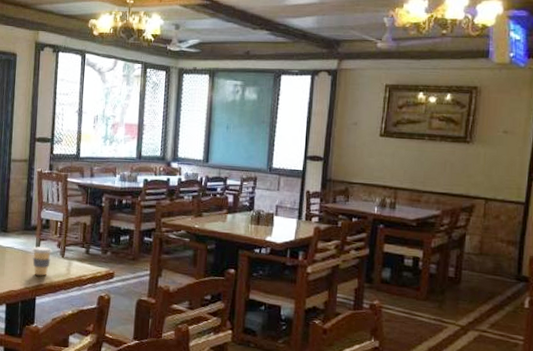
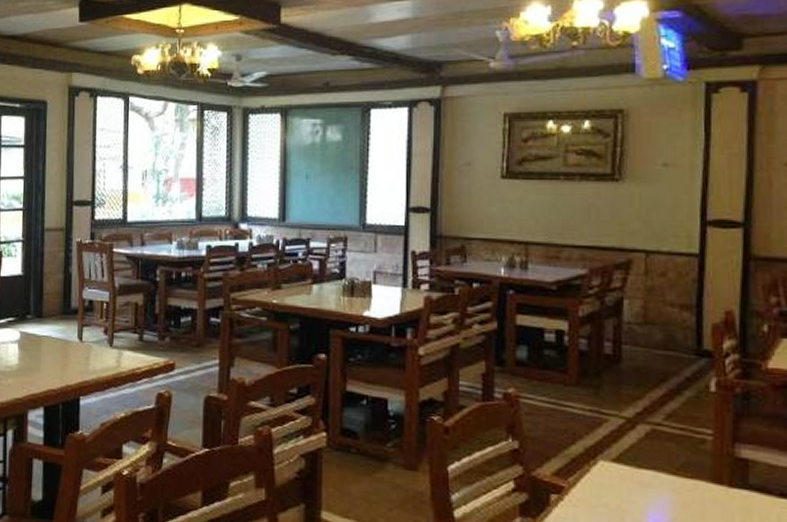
coffee cup: present [32,246,52,276] -> none [73,334,98,370]

